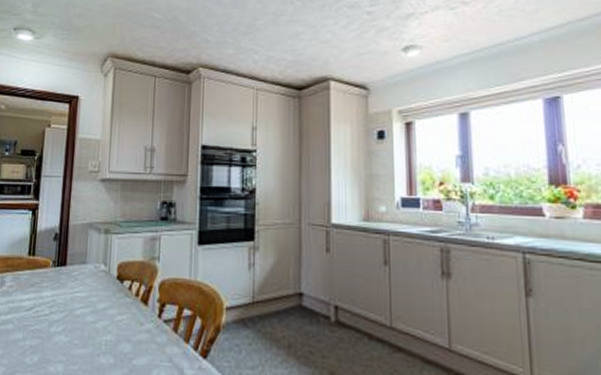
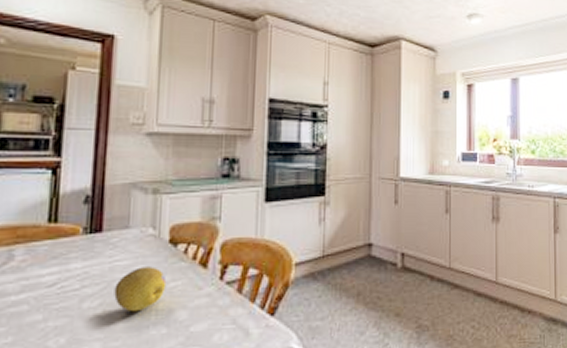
fruit: none [74,299,115,340] -> present [114,267,167,312]

